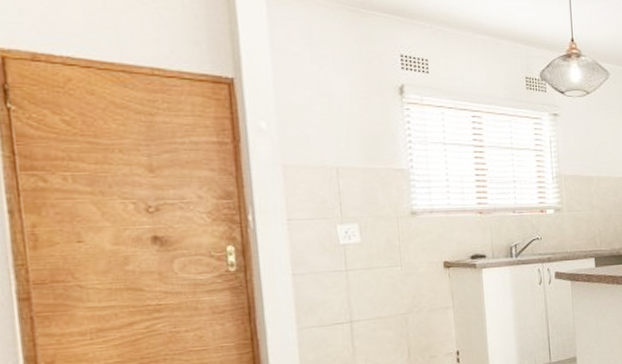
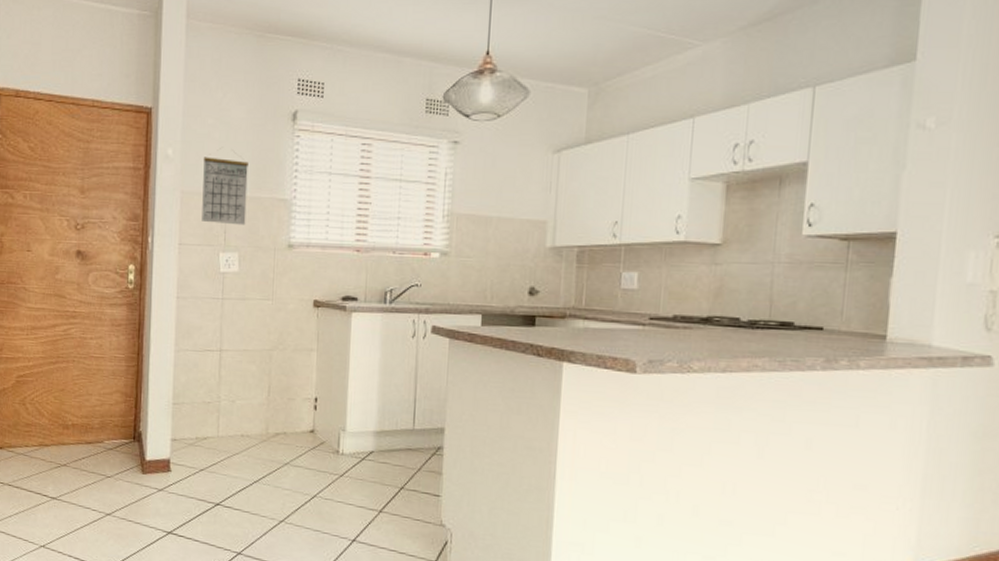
calendar: none [304,125,363,197] -> present [202,153,248,226]

